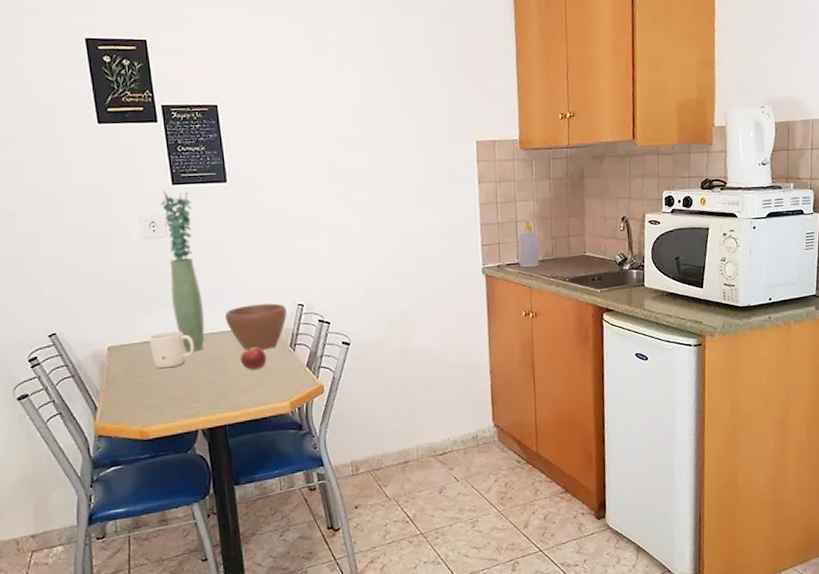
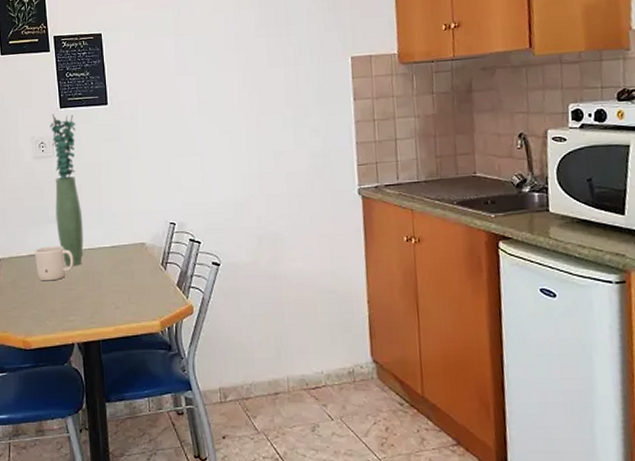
bowl: present [225,303,287,350] -> none [103,221,159,268]
fruit: present [240,347,267,370] -> none [114,264,140,286]
soap bottle: present [517,220,540,268] -> none [397,138,422,189]

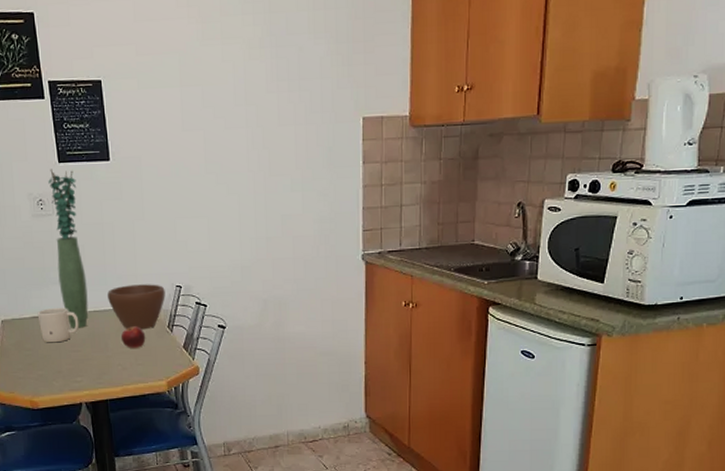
bowl: none [103,221,159,268] -> present [108,284,165,330]
fruit: none [114,264,140,286] -> present [120,326,146,348]

